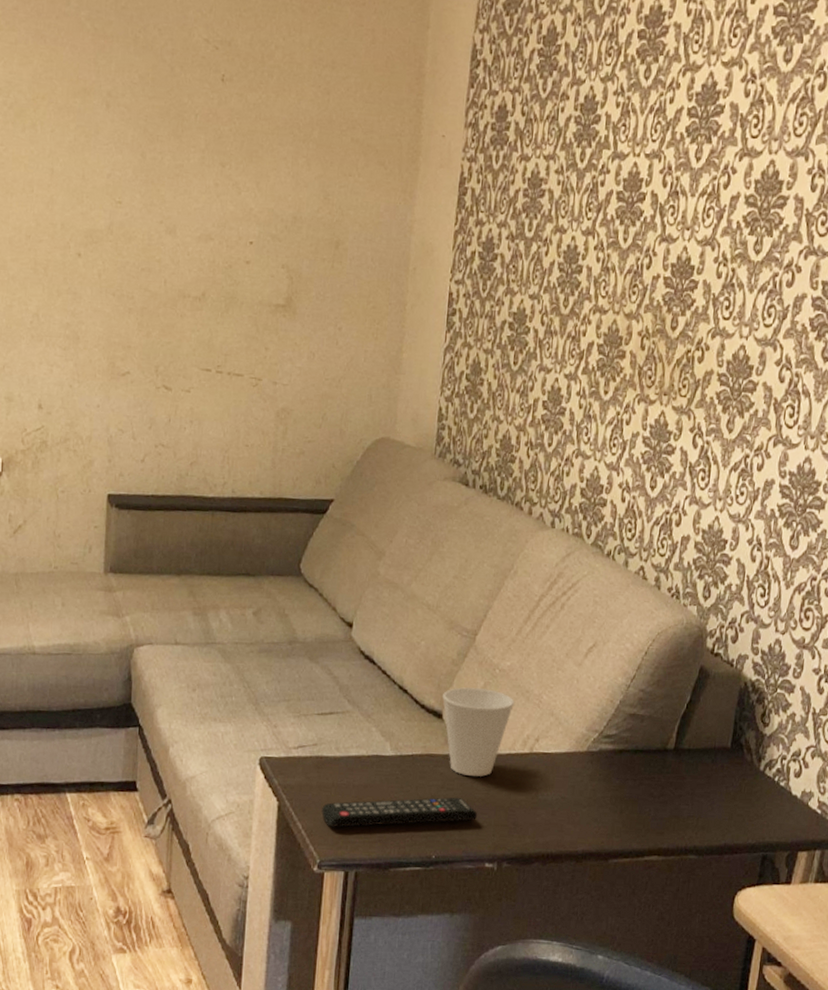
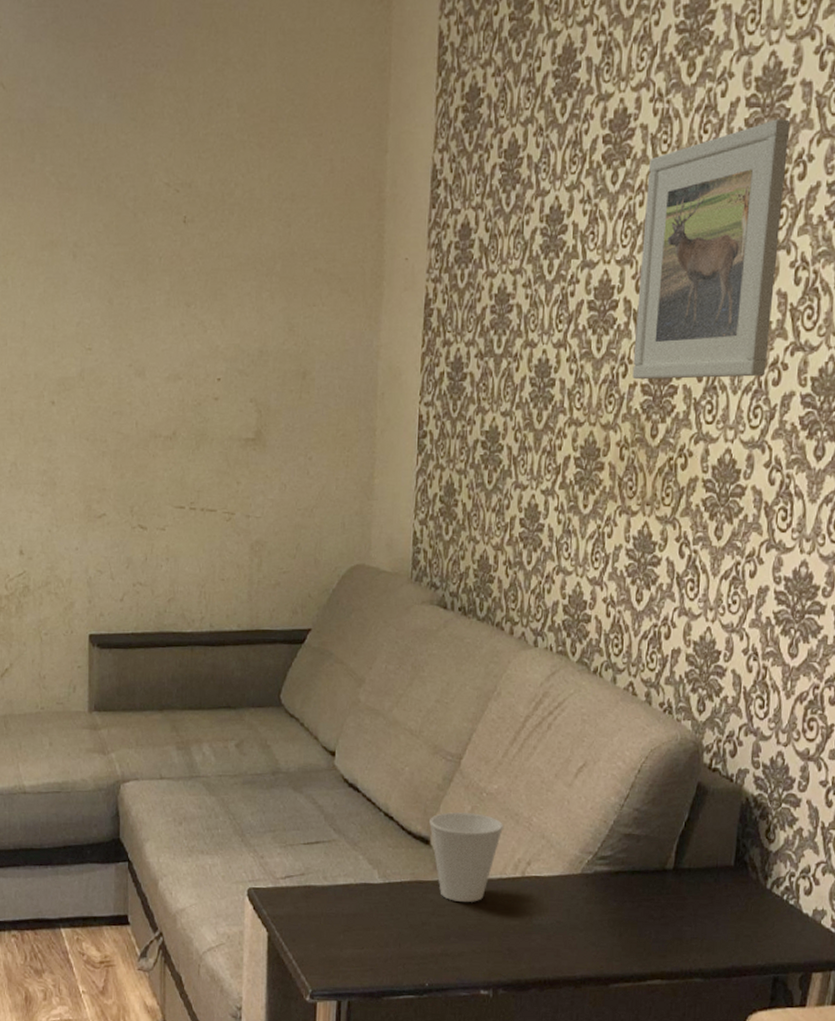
remote control: present [321,797,478,827] -> none [312,923,471,957]
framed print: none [656,29,813,277] -> present [632,119,790,380]

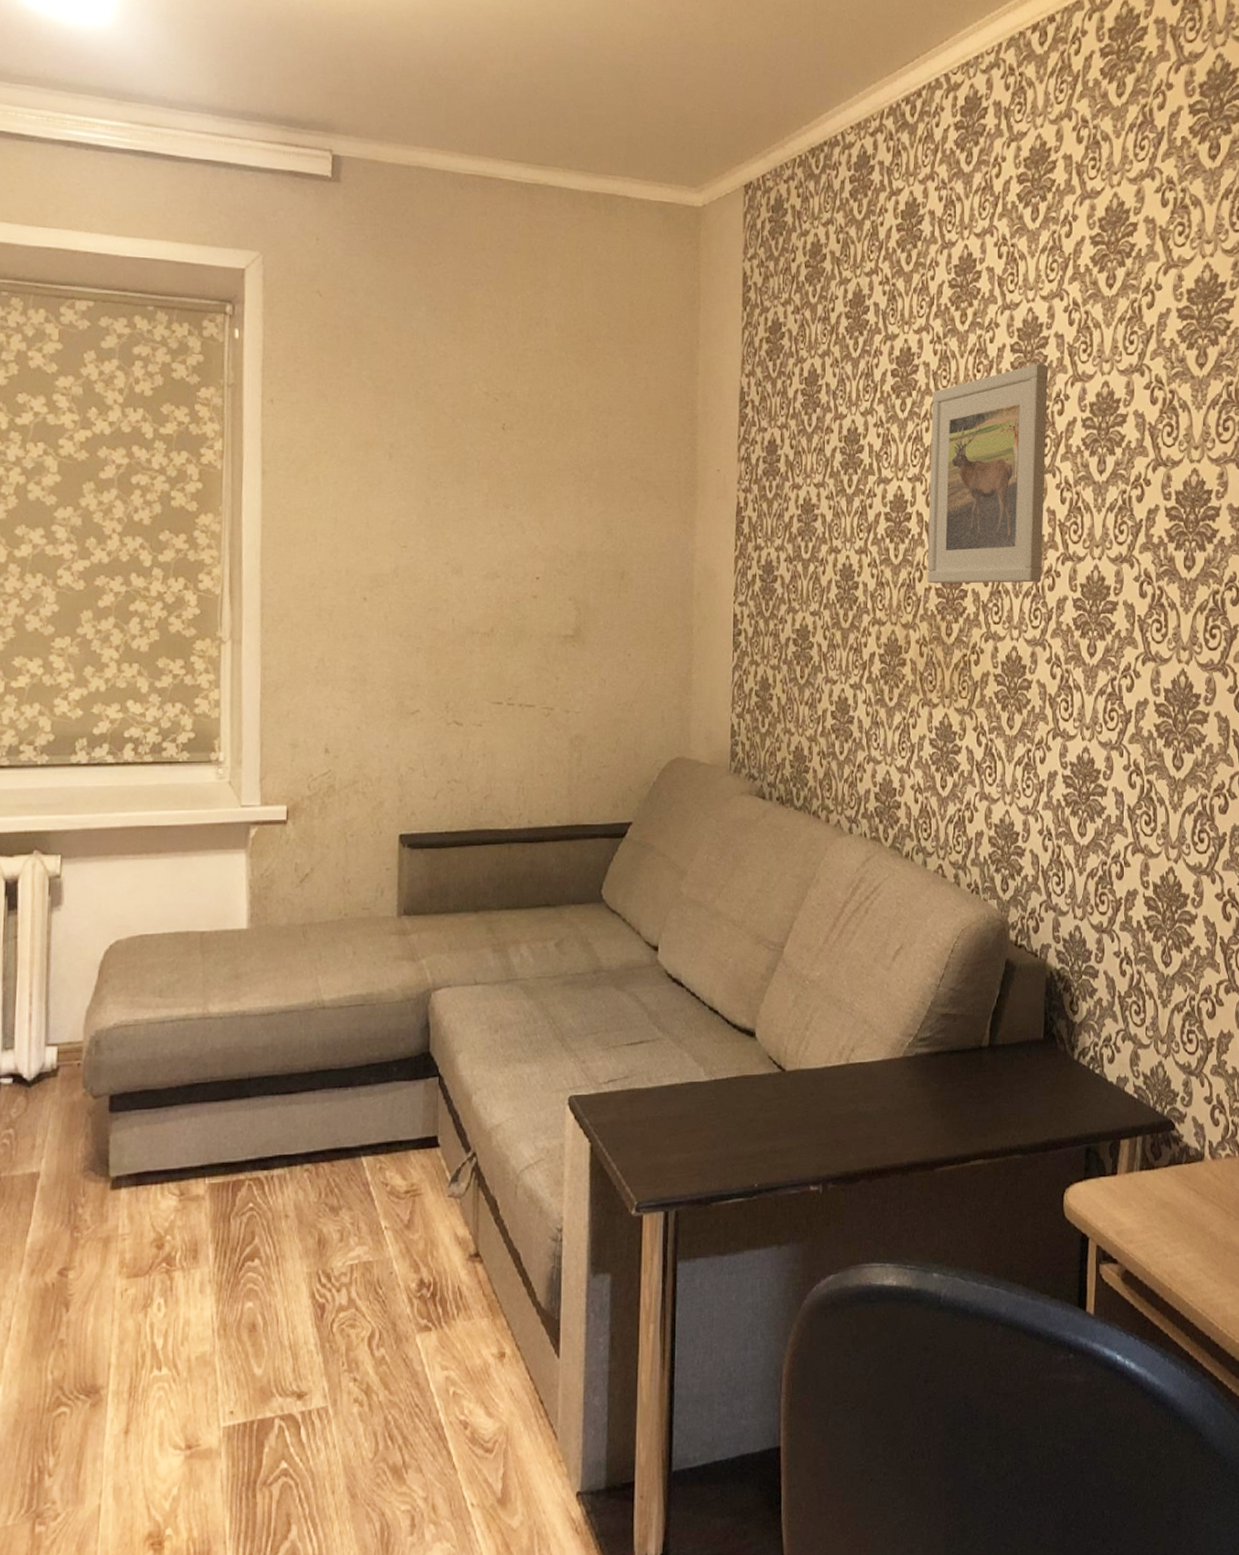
cup: present [429,812,505,902] -> none [754,1002,828,1094]

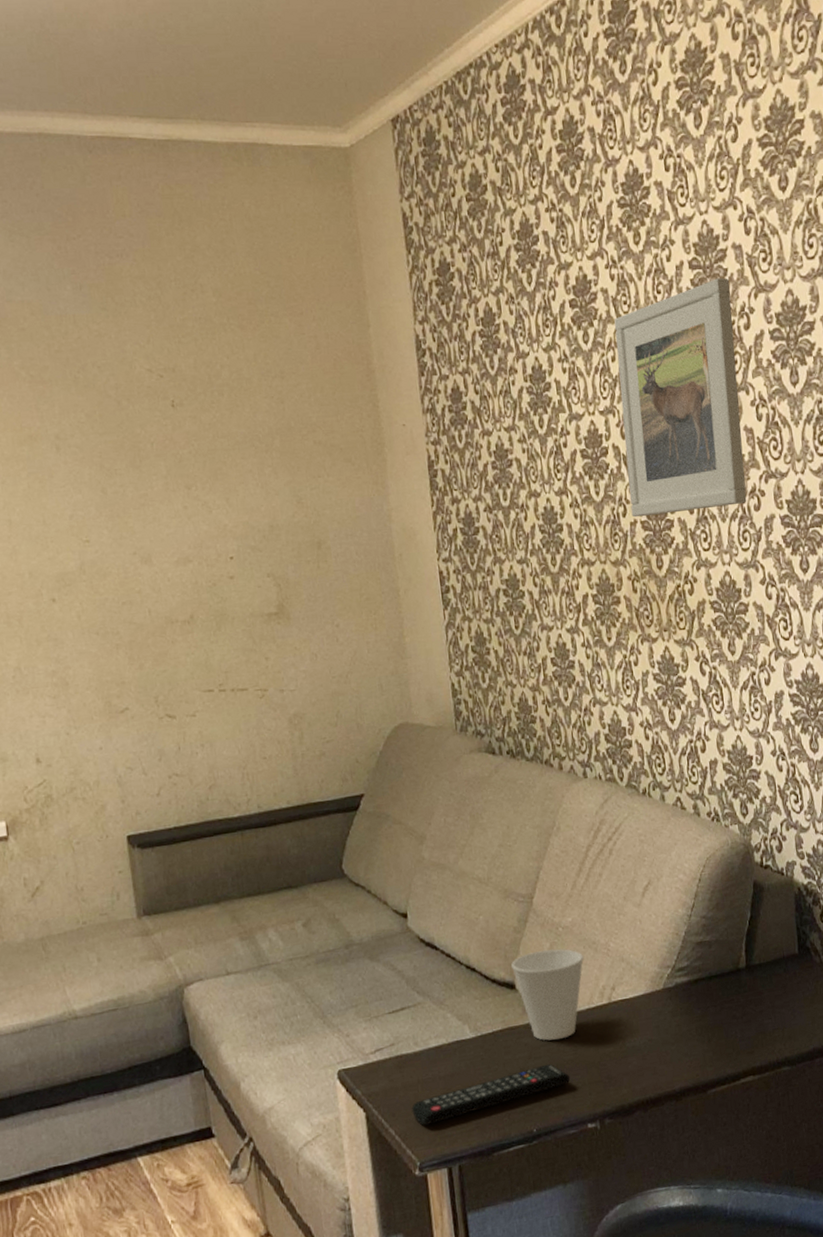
remote control: none [637,1118,799,1164] -> present [411,1064,571,1126]
cup: none [754,1002,828,1094] -> present [511,949,584,1041]

